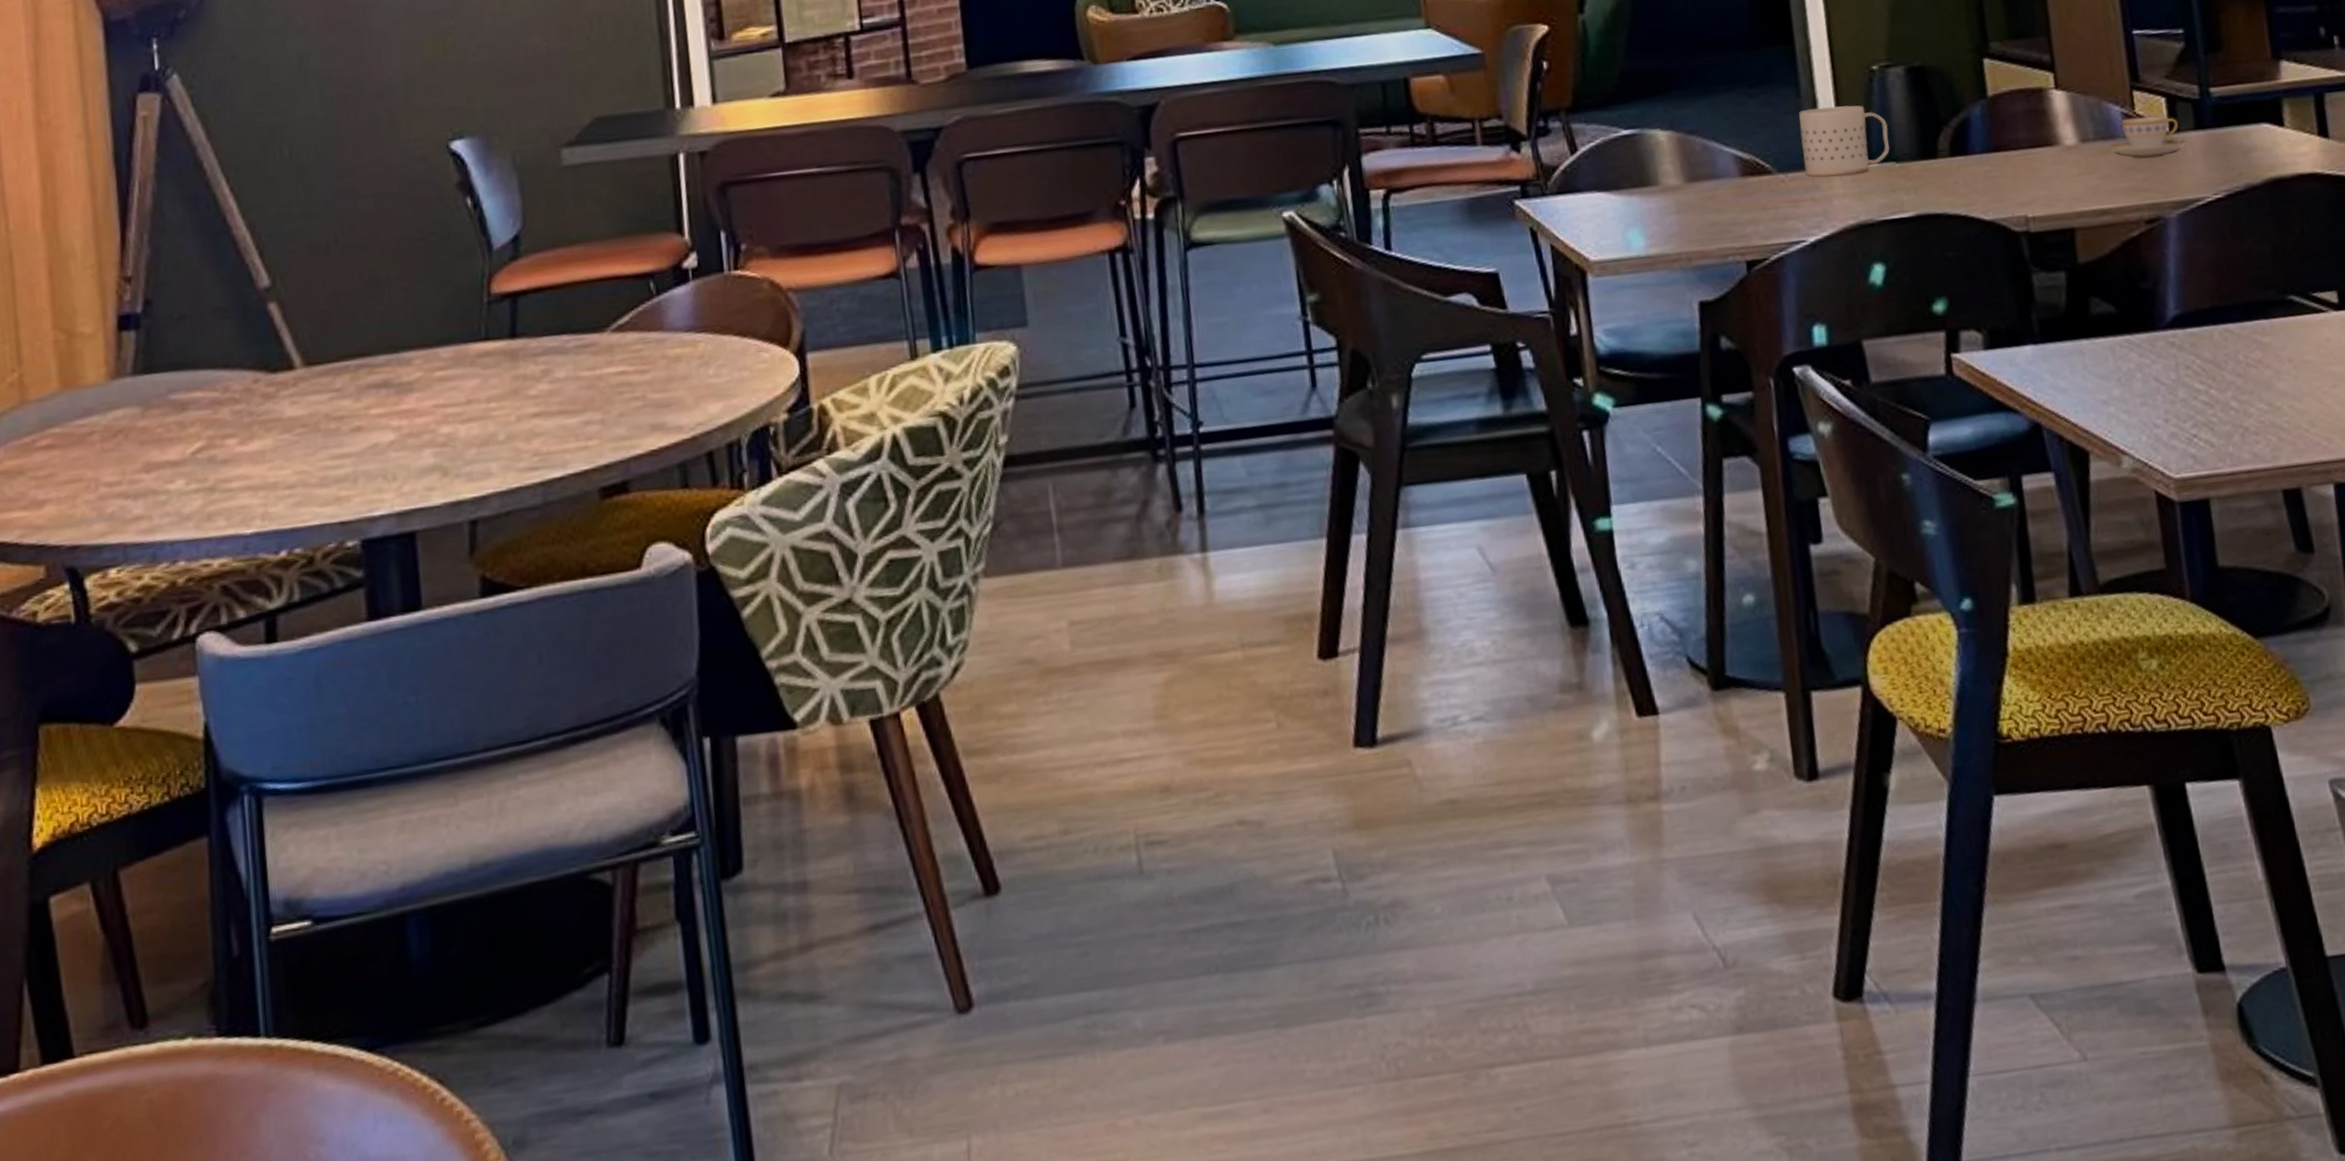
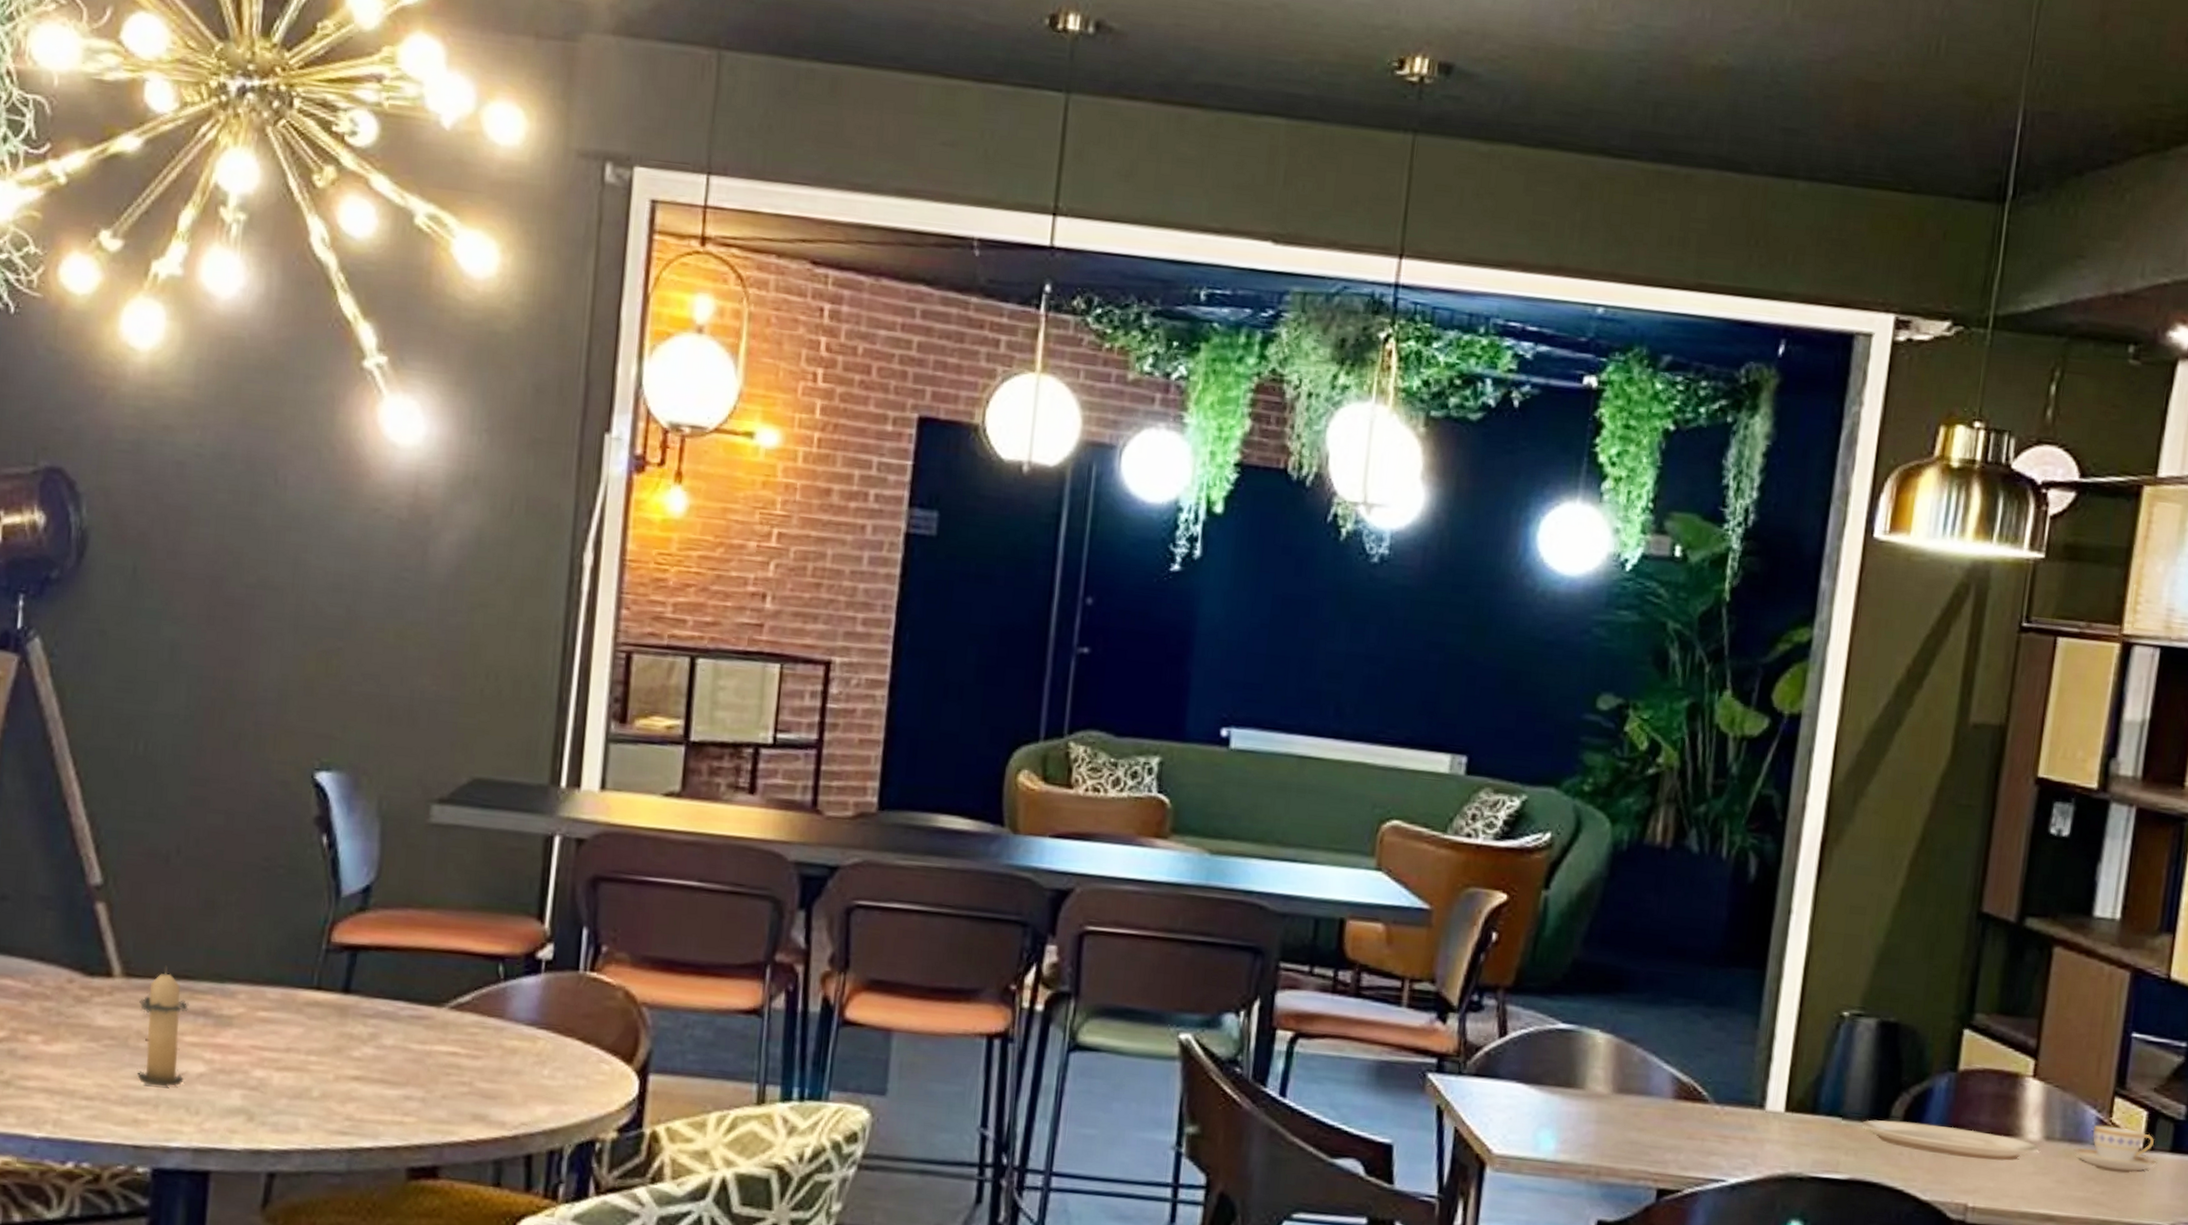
candle: none [323,348,377,463] -> present [136,965,190,1087]
mug: present [1799,105,1890,178] -> none [1742,1042,1844,1124]
plate: none [1913,147,2079,177] -> present [1861,1120,2040,1161]

